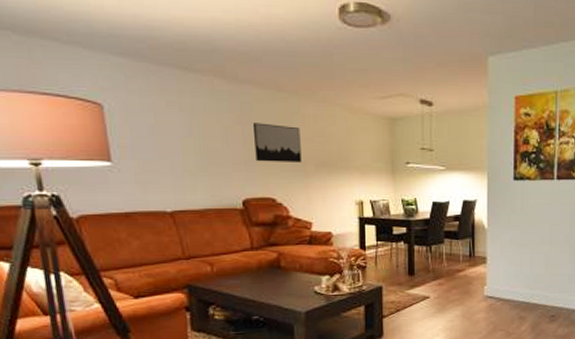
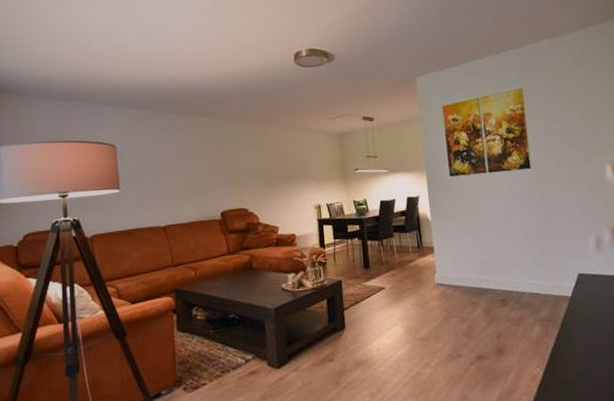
wall art: present [252,123,302,164] -> none [229,148,268,180]

